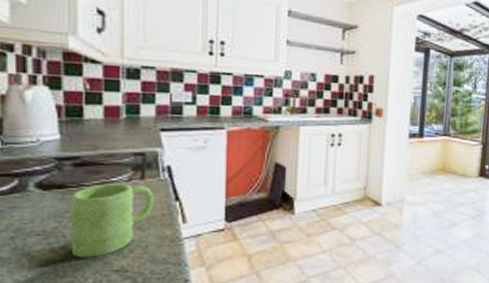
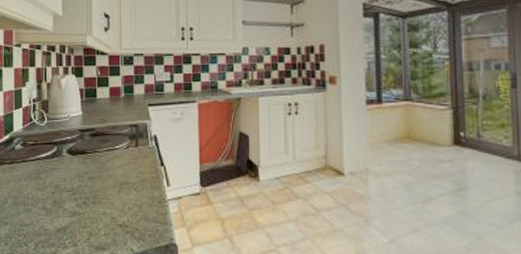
mug: present [70,183,154,258] -> none [88,150,145,213]

